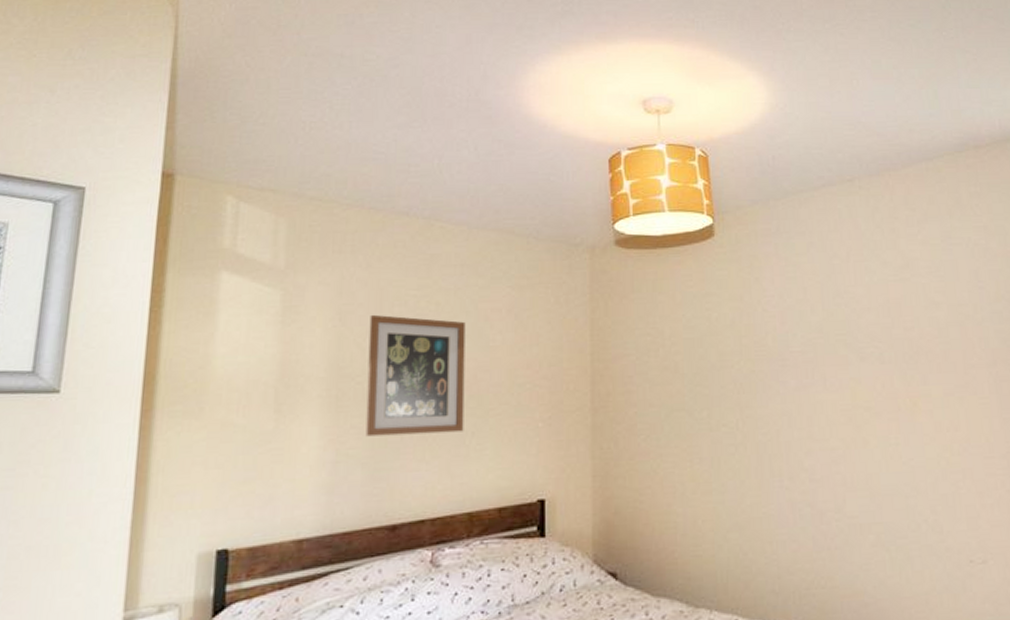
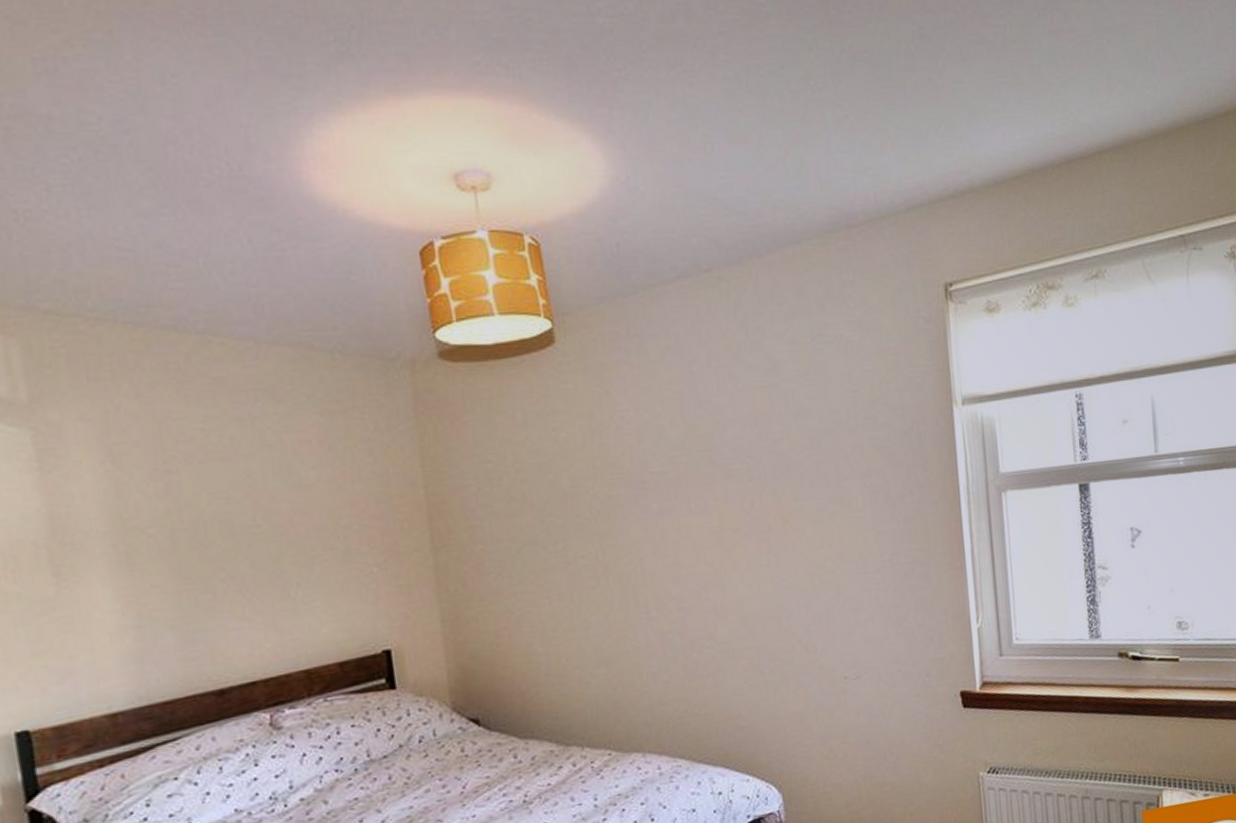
wall art: present [365,314,466,437] -> none [150,454,287,596]

